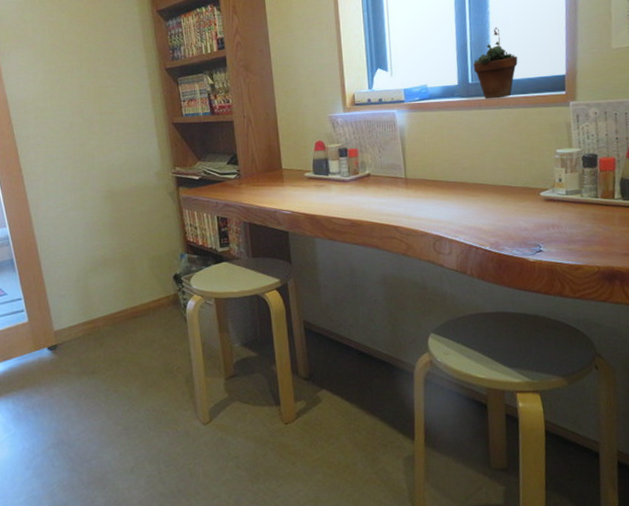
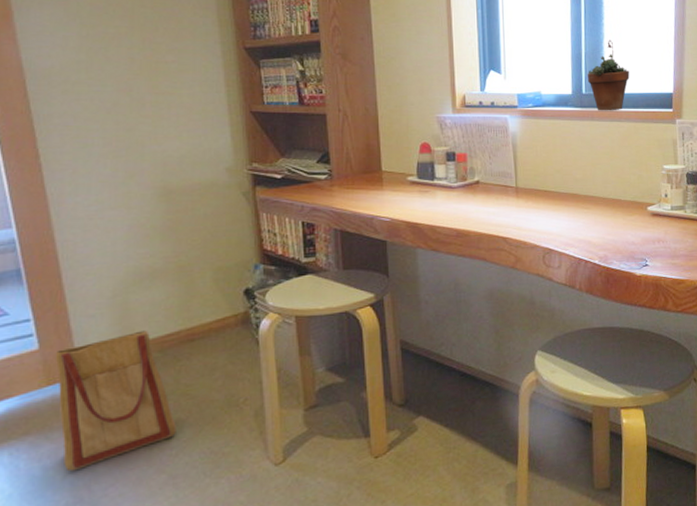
shopping bag: none [39,308,127,419] -> present [55,330,176,472]

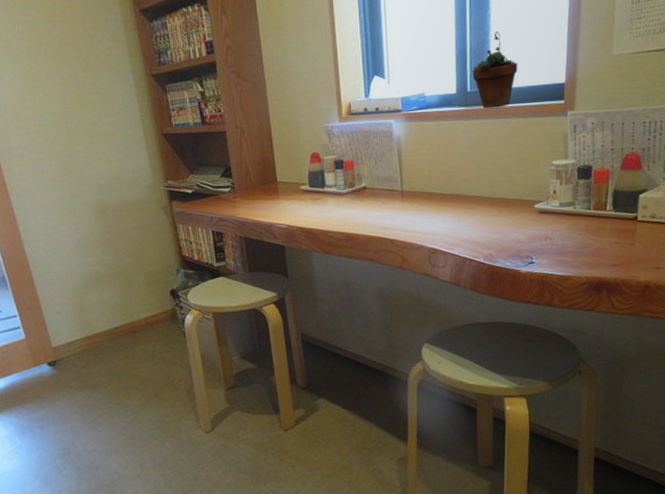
shopping bag: present [55,330,176,472] -> none [37,324,130,431]

